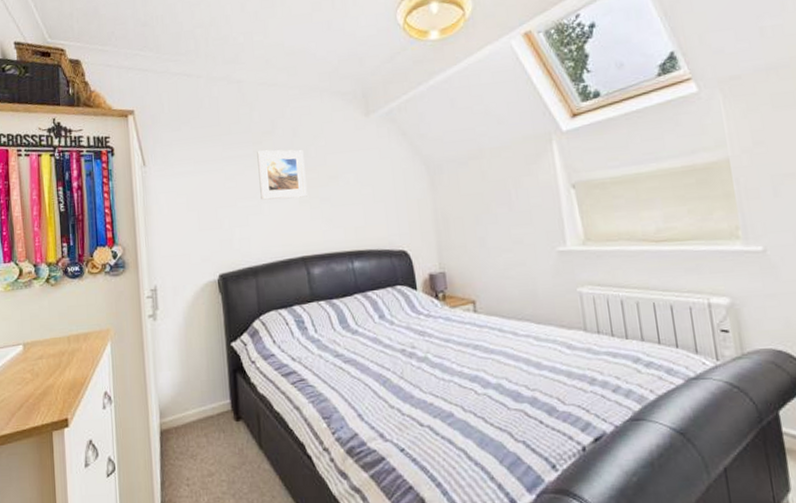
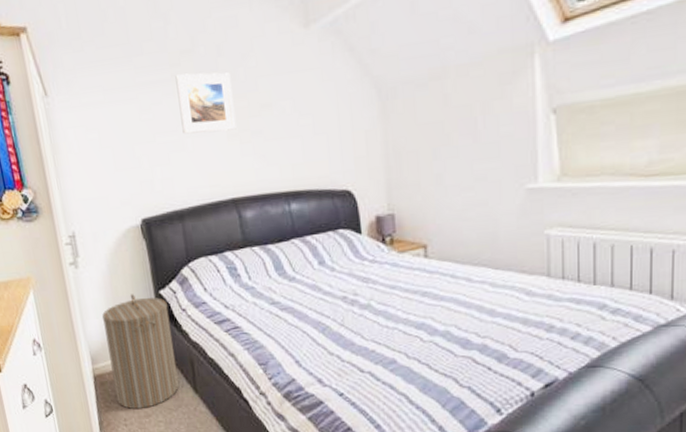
laundry hamper: none [174,346,245,468] -> present [102,294,179,410]

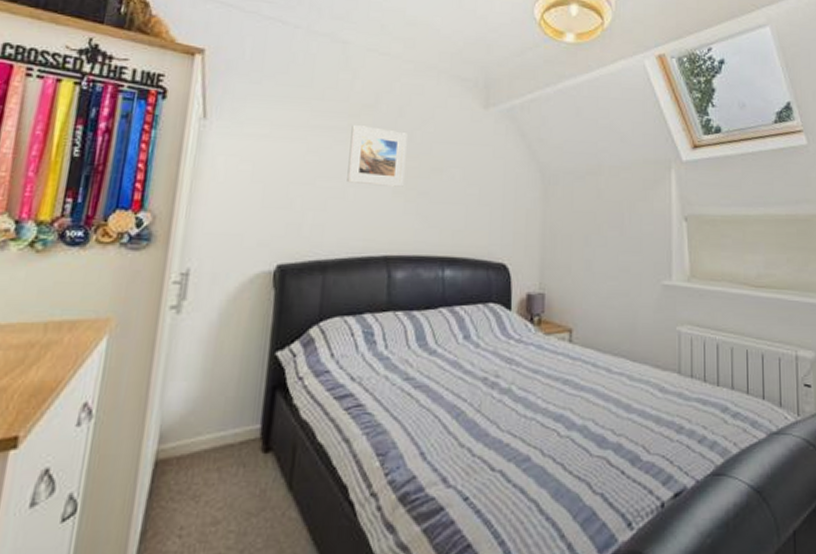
laundry hamper: present [102,294,179,410] -> none [178,353,282,513]

